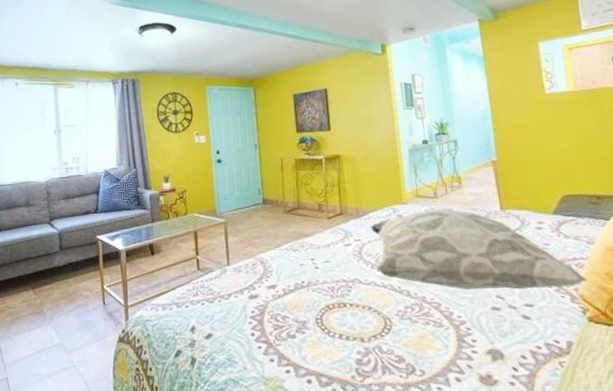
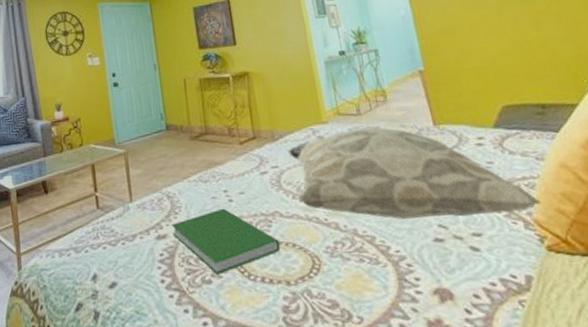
hardcover book: none [263,274,358,330] -> present [172,208,281,274]

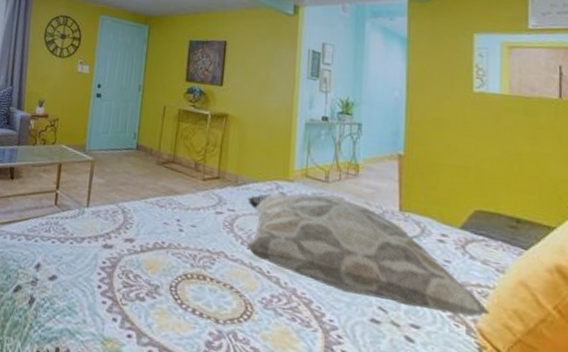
hardcover book: present [172,208,281,274] -> none [119,235,218,295]

